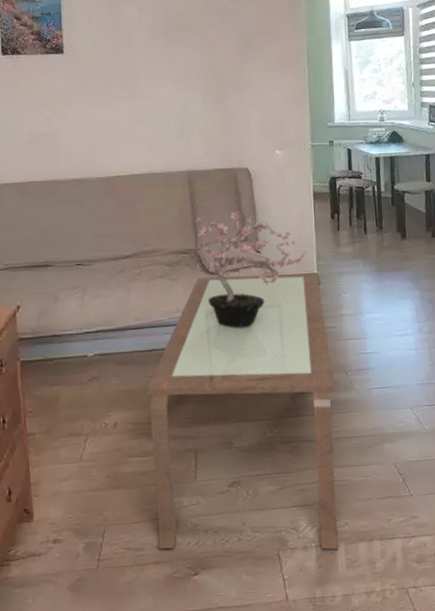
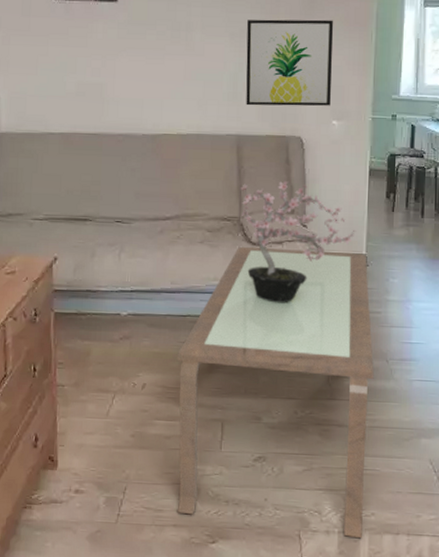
wall art: none [189,58,272,143] -> present [246,19,333,106]

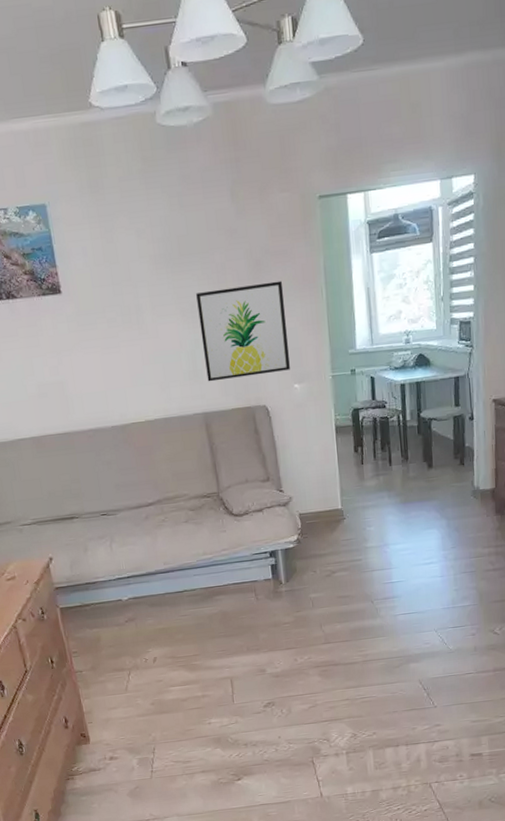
coffee table: present [177,246,374,538] -> none [181,508,367,761]
potted plant: present [240,181,357,302] -> none [215,451,331,566]

